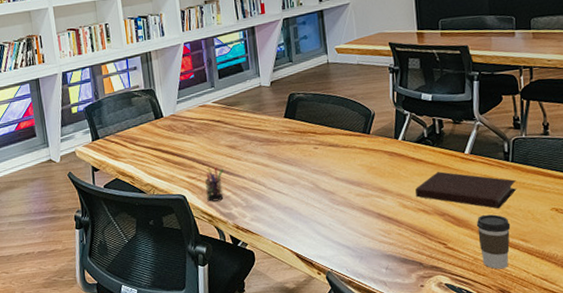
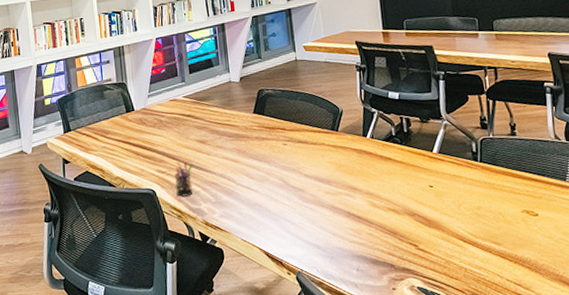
notebook: present [415,171,517,209] -> none [385,170,487,210]
coffee cup: present [476,214,511,269] -> none [447,215,482,273]

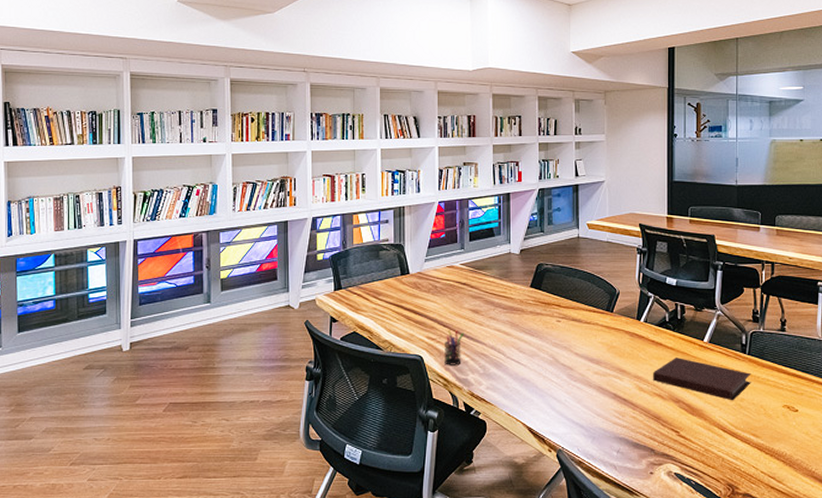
notebook: none [385,170,487,210] -> present [653,358,751,401]

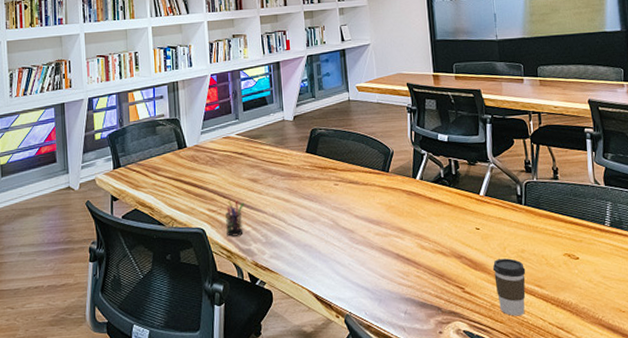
notebook: present [653,358,751,401] -> none [433,213,530,253]
coffee cup: none [709,406,743,463] -> present [492,258,526,316]

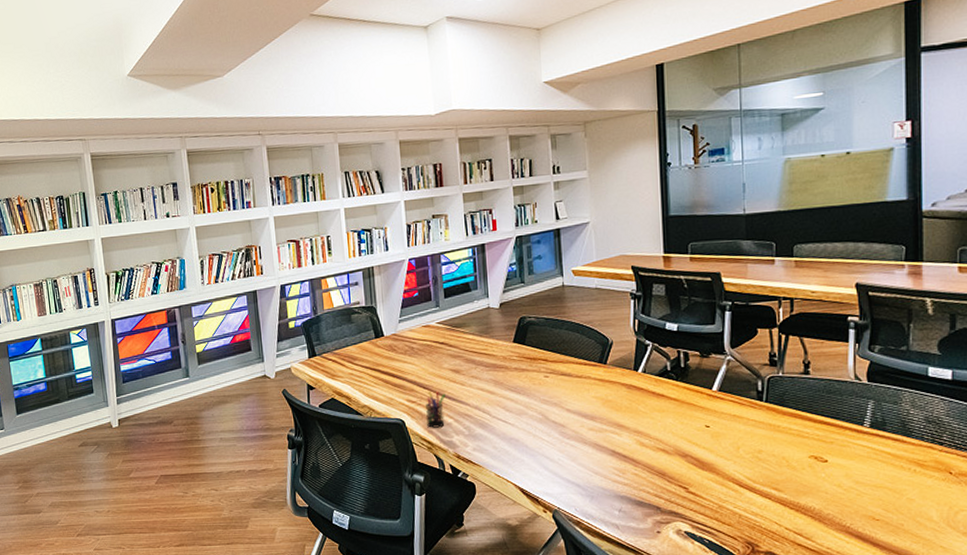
coffee cup: present [492,258,526,316] -> none [722,459,762,520]

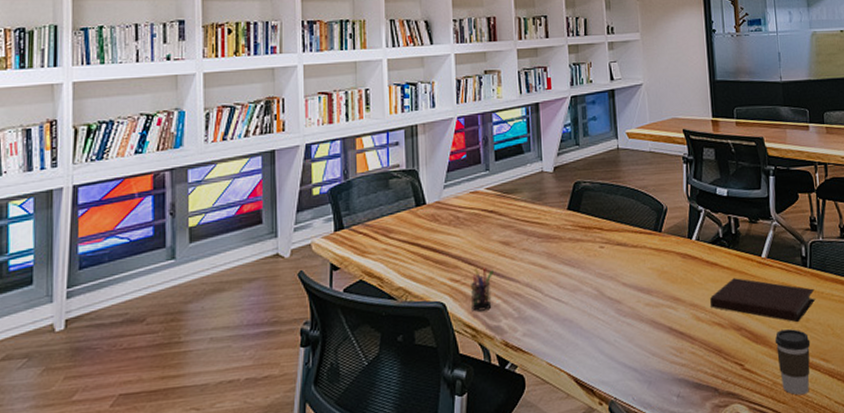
notebook: none [655,409,770,453] -> present [710,278,816,323]
coffee cup: none [722,459,762,520] -> present [774,329,811,396]

